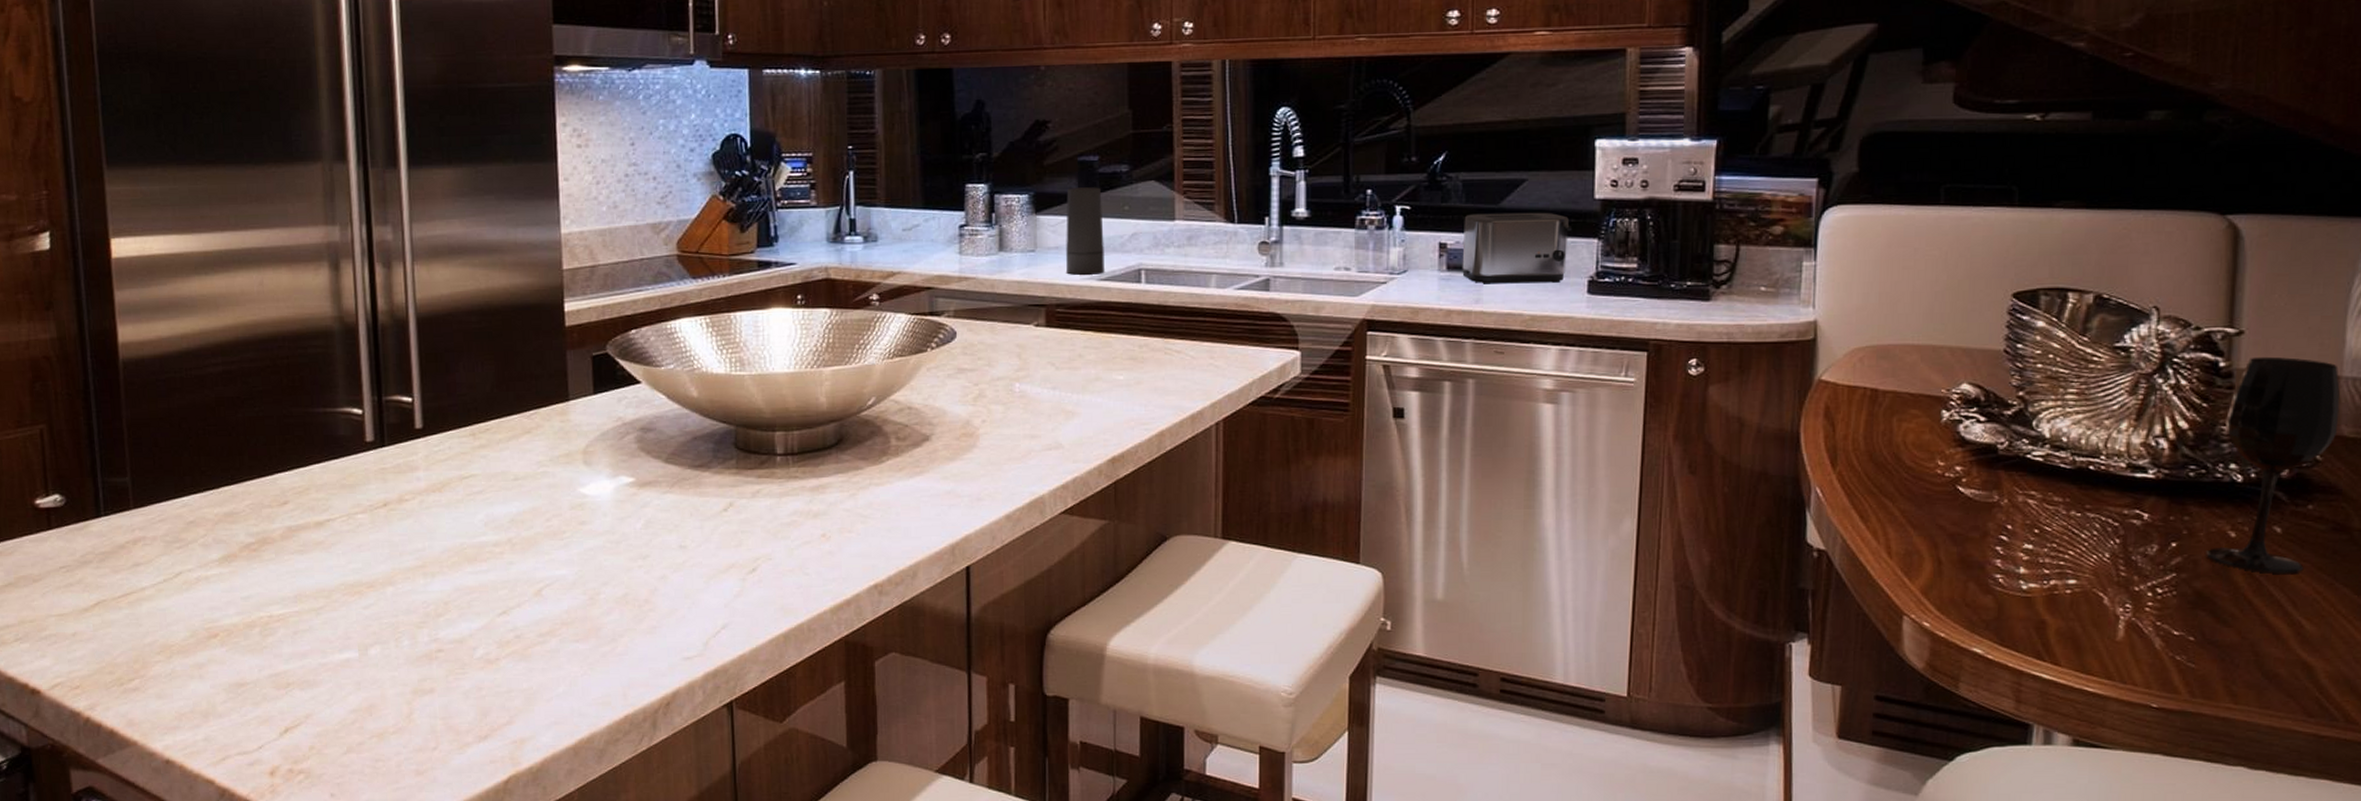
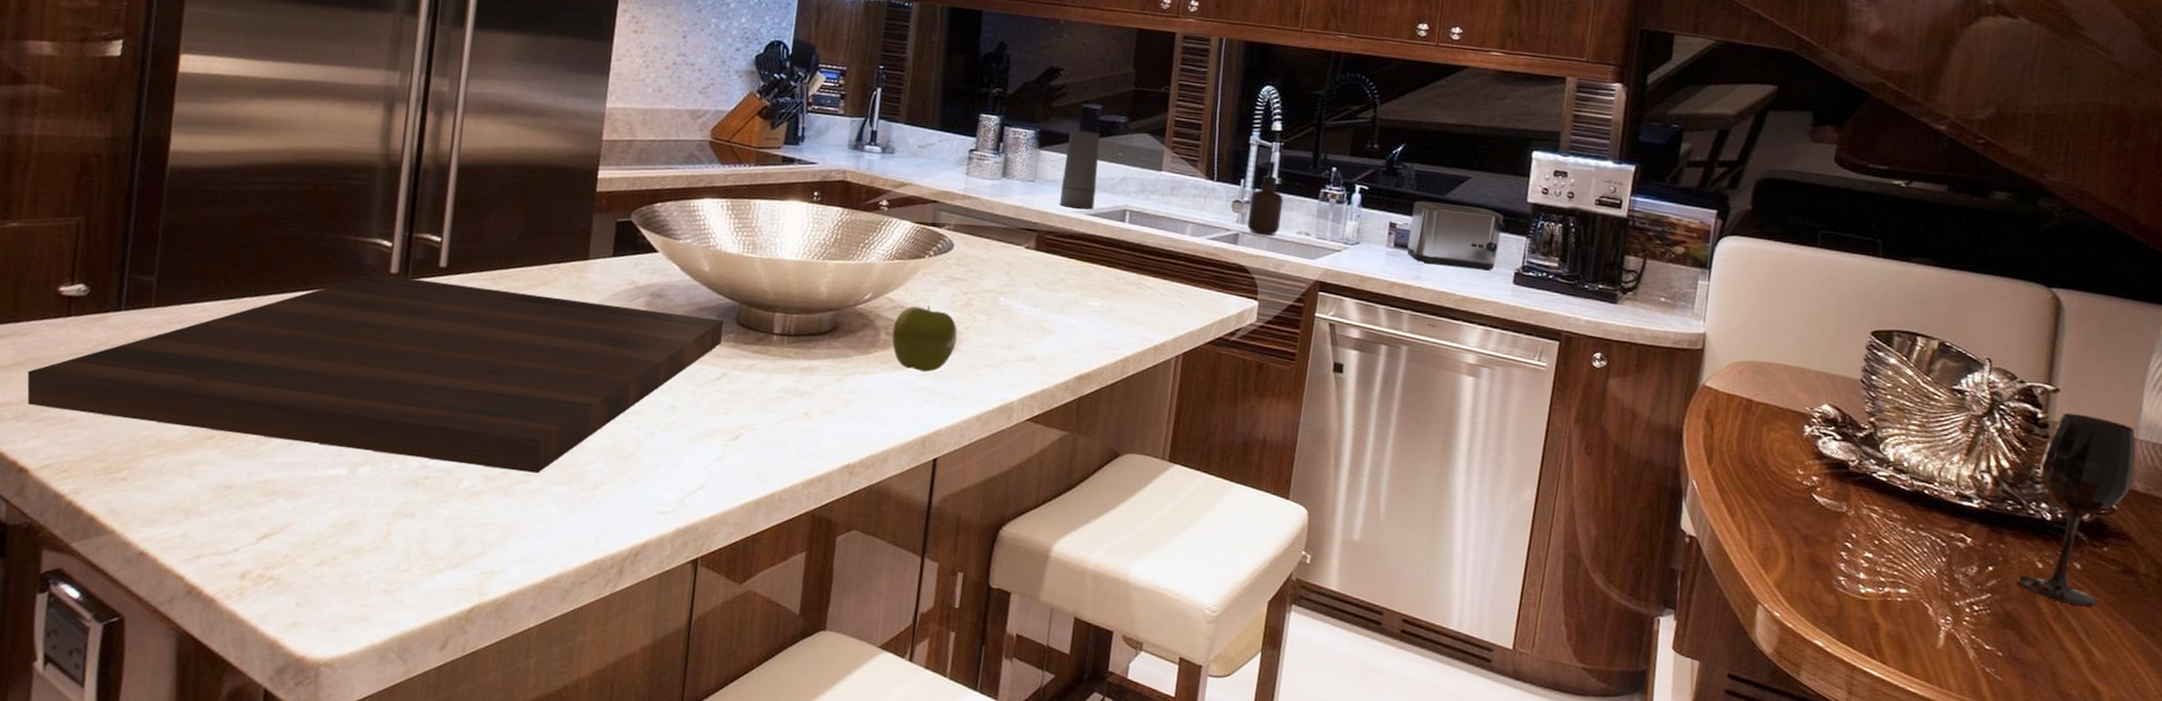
cutting board: none [21,444,723,633] -> present [27,273,723,473]
fruit: none [903,402,973,475] -> present [892,305,958,372]
soap dispenser: none [1277,192,1316,277] -> present [1247,161,1284,236]

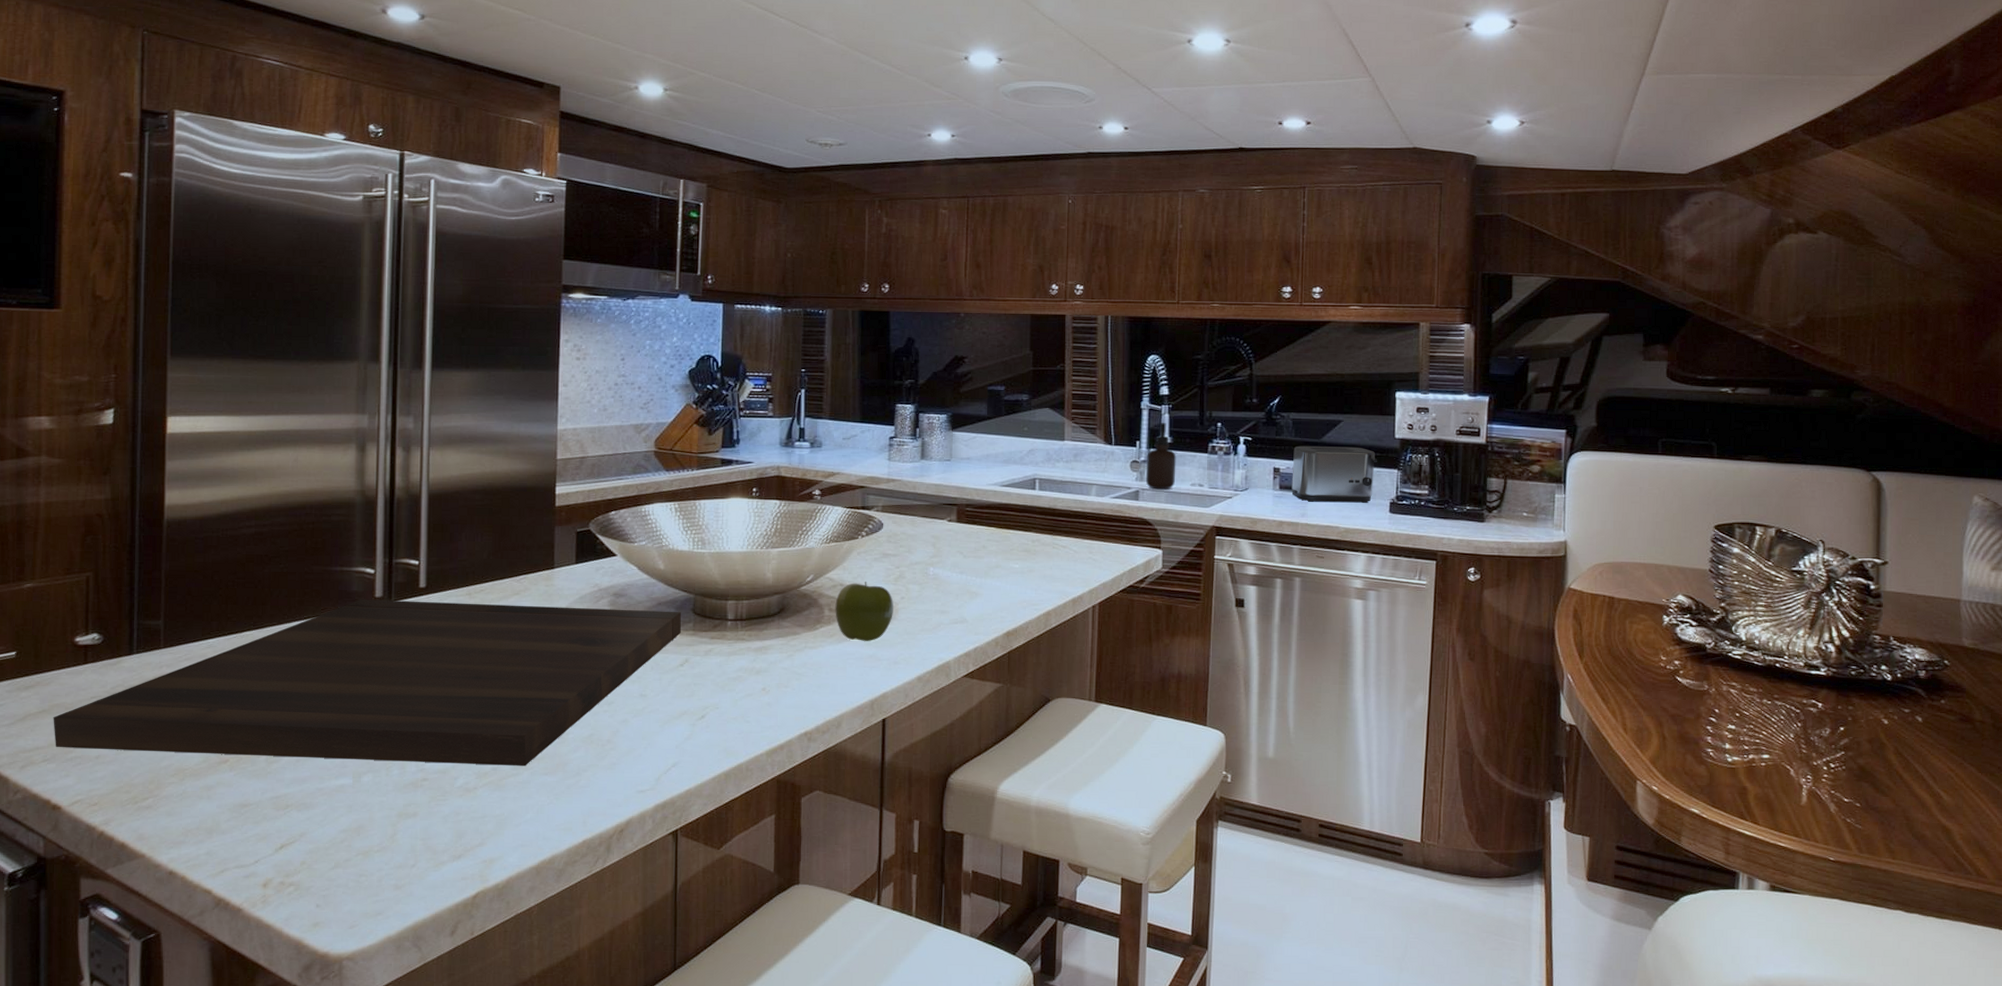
canister: present [1060,130,1100,210] -> none [975,411,1007,481]
wine glass: present [2015,412,2135,607] -> none [1865,582,1961,755]

